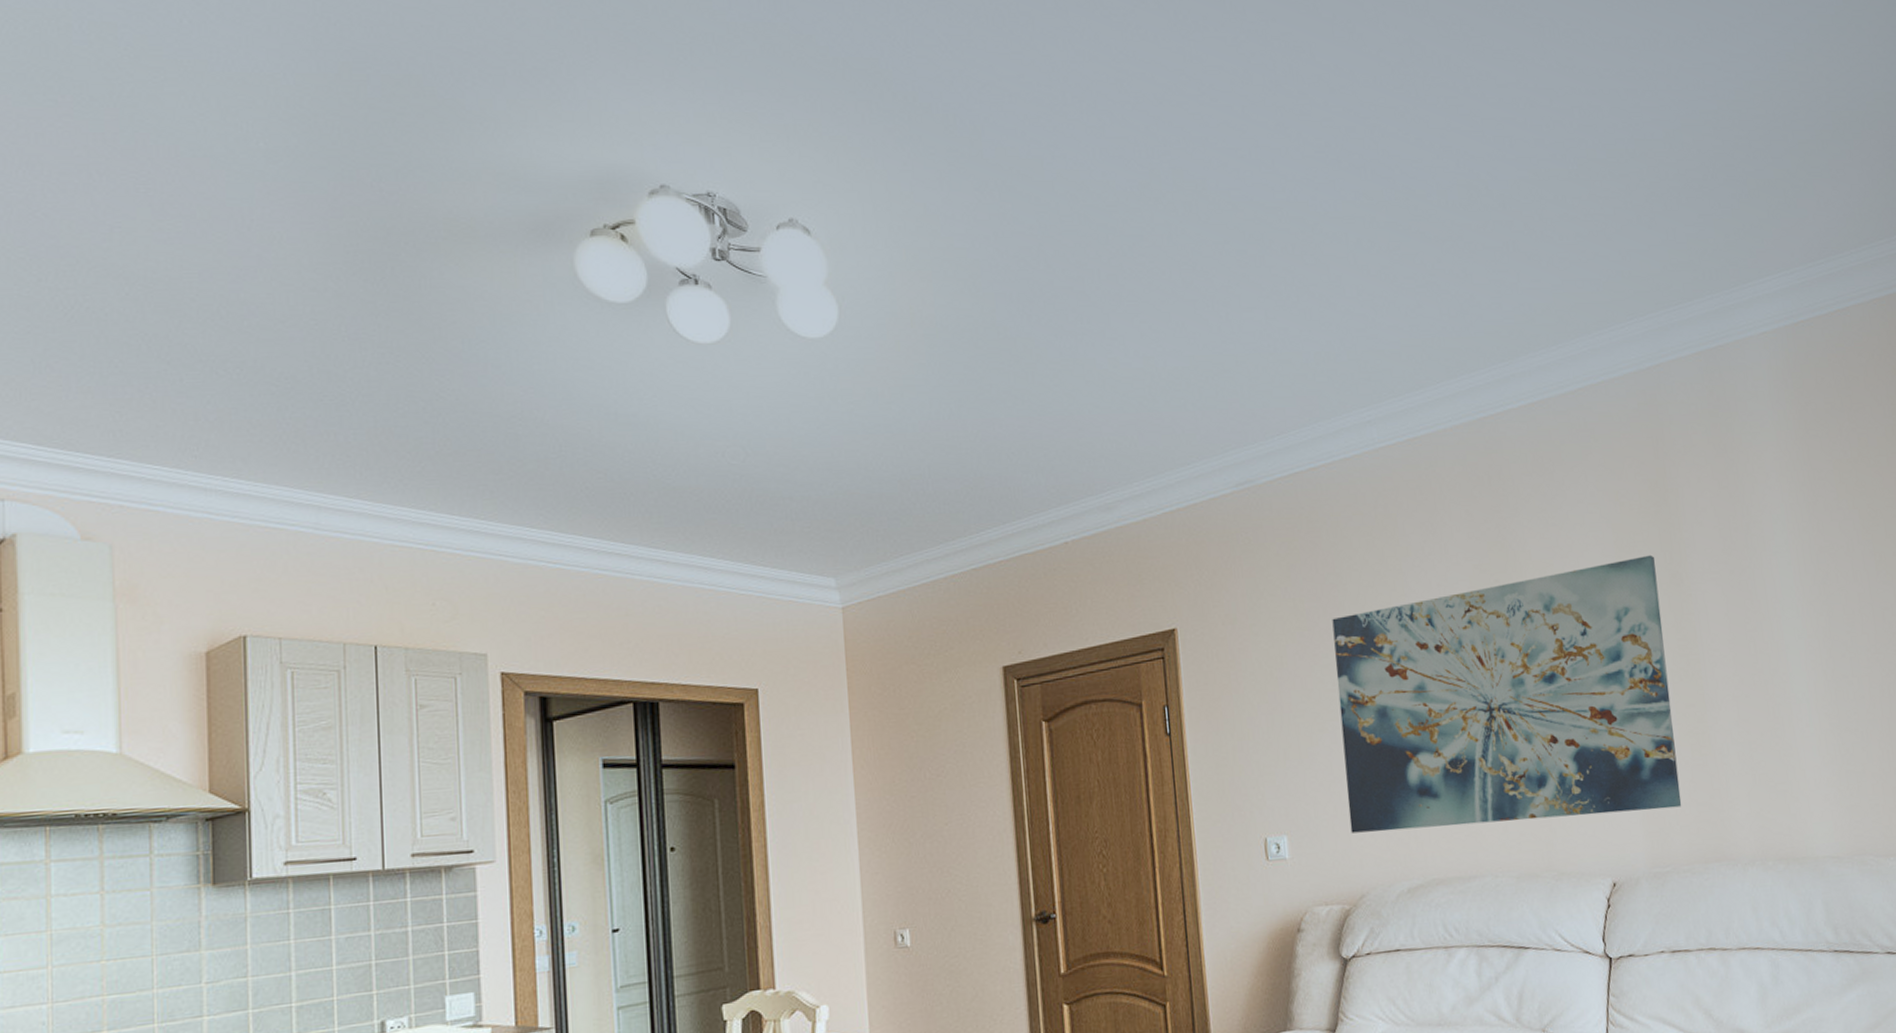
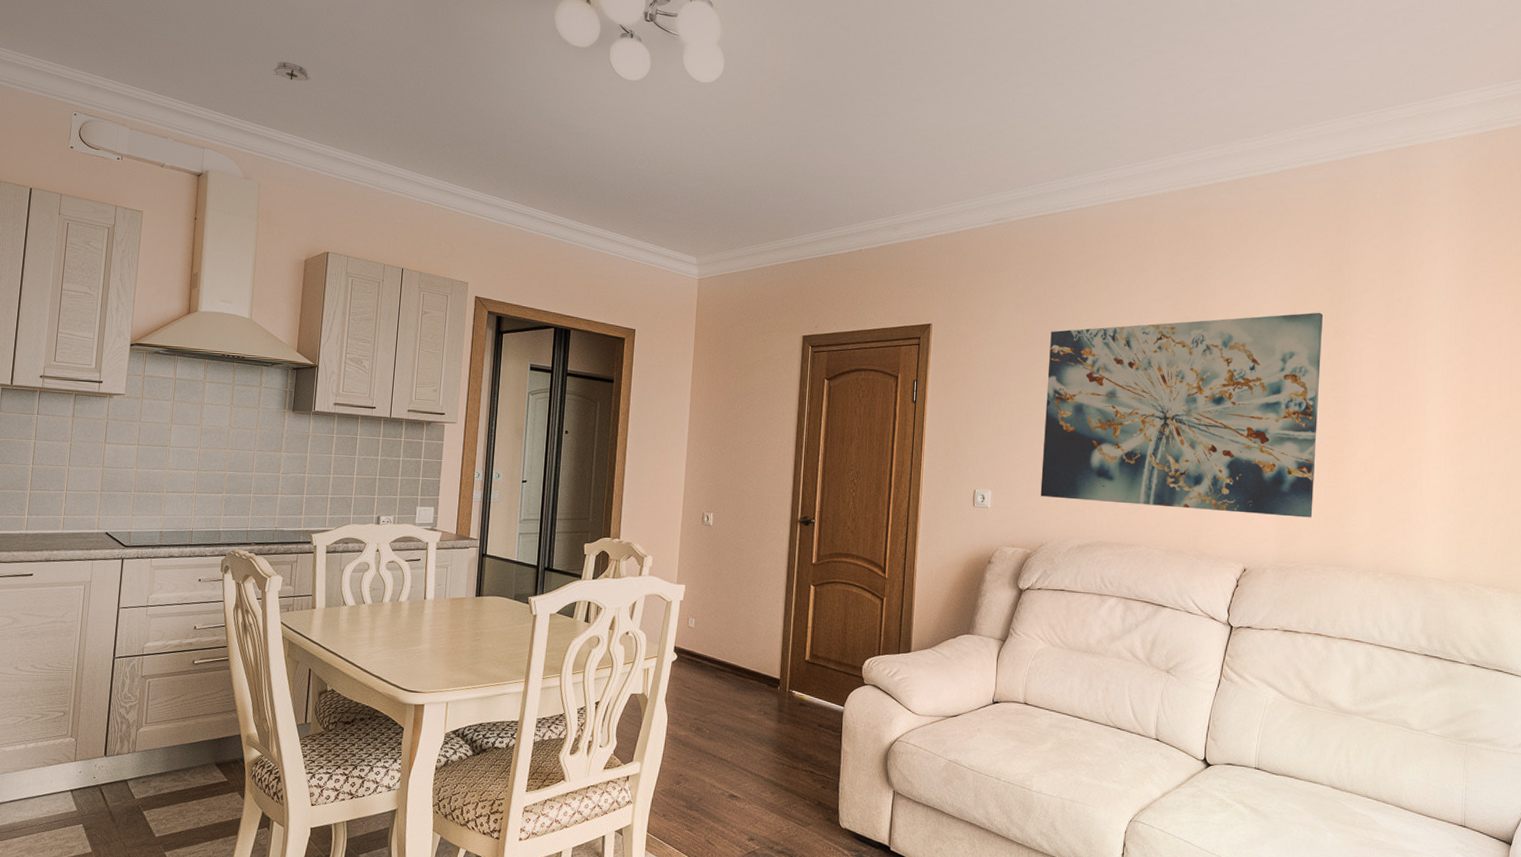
smoke detector: none [114,357,182,386] -> present [273,61,310,82]

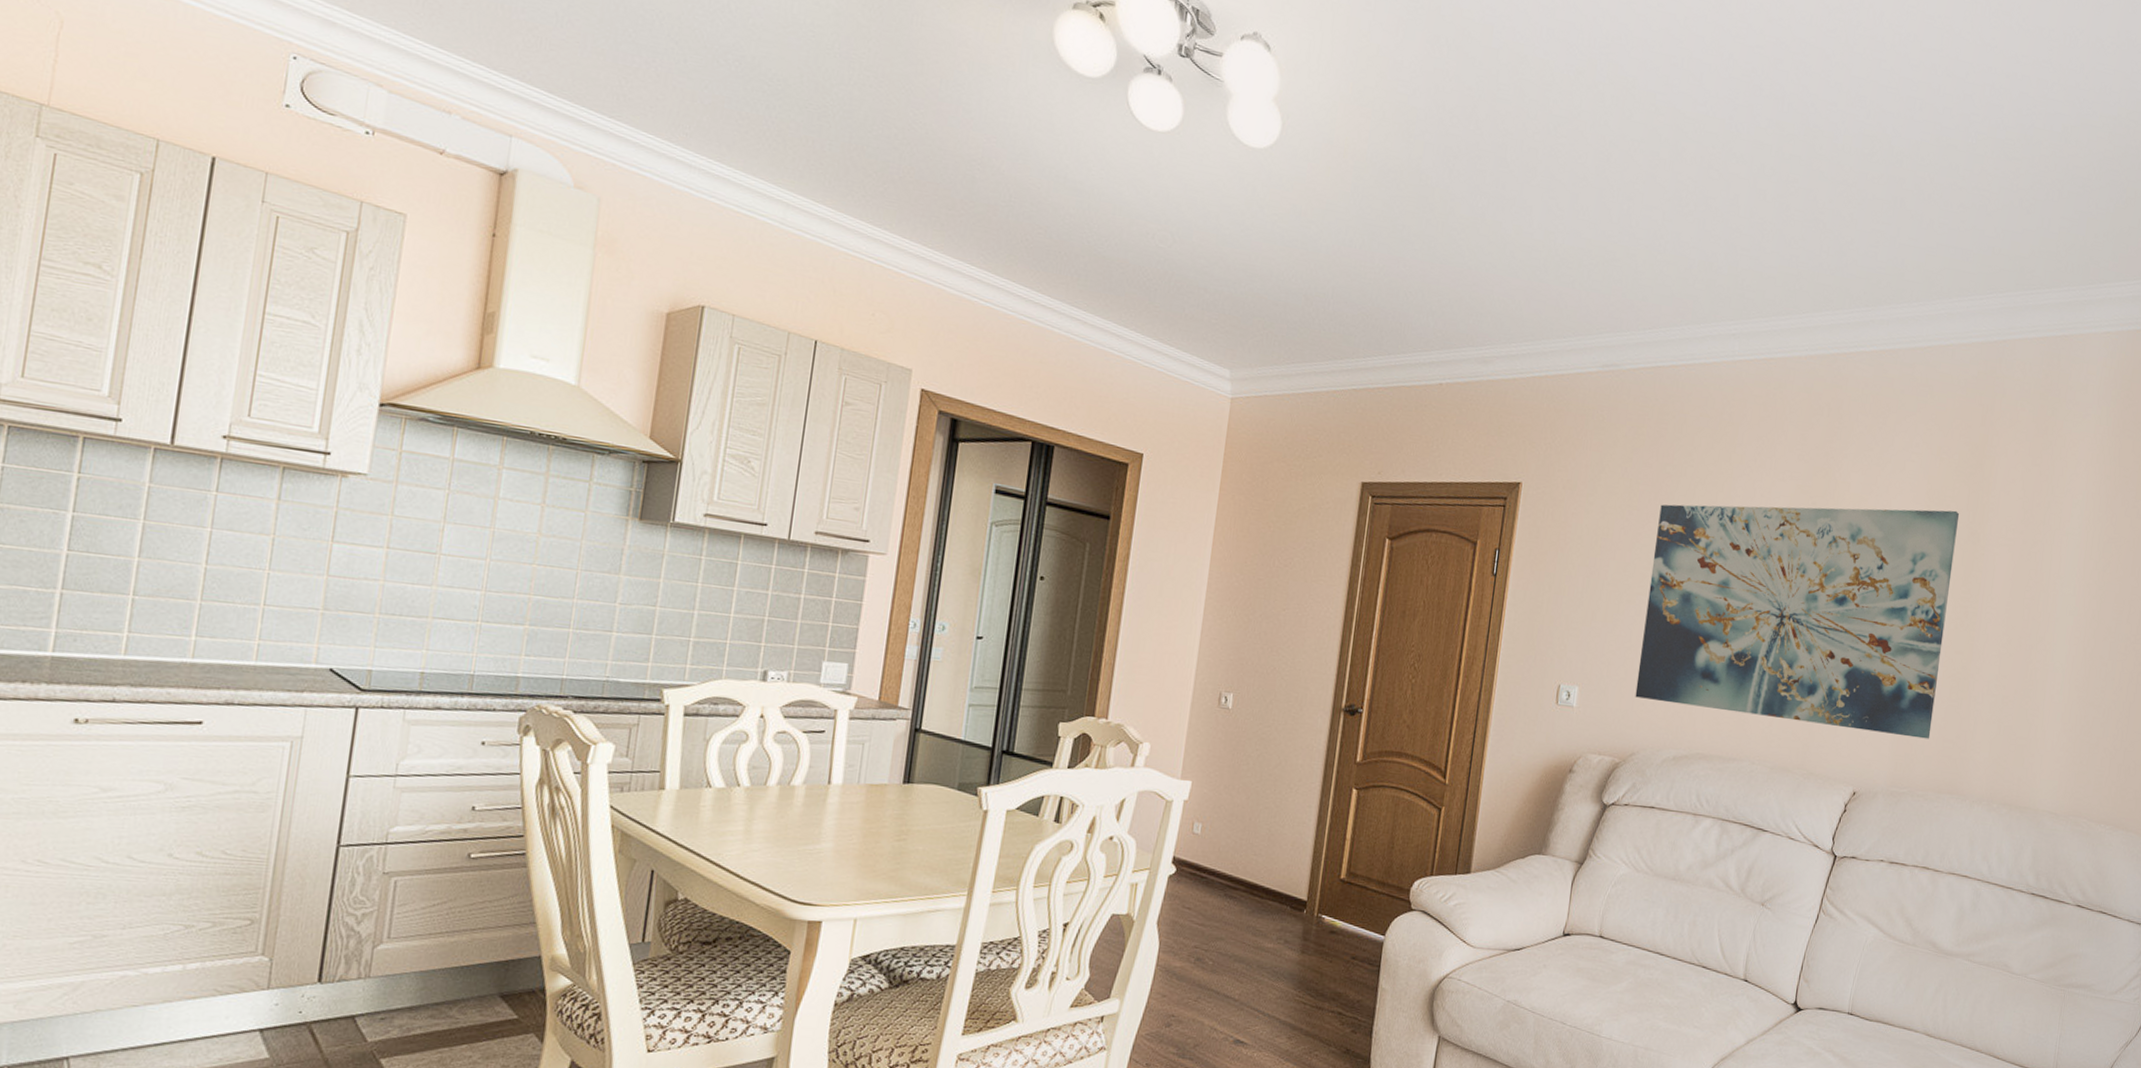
smoke detector: present [273,61,310,82] -> none [627,29,686,64]

